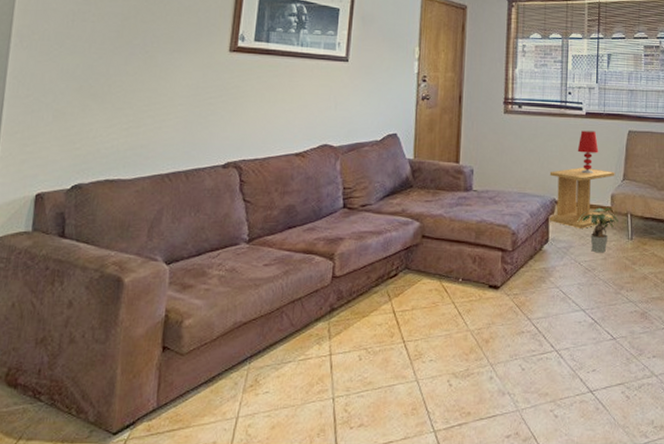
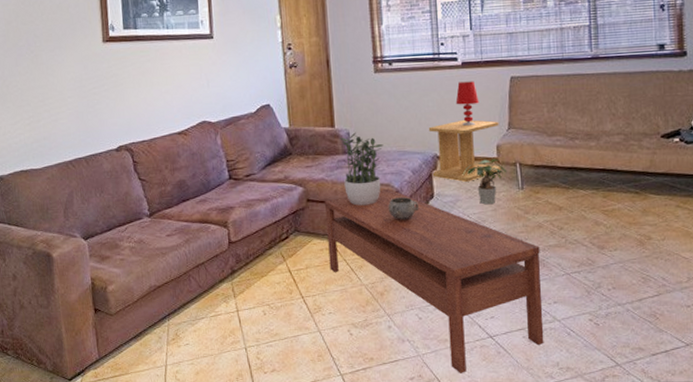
coffee table: none [437,229,644,431] -> present [324,188,544,373]
potted plant: none [462,170,505,246] -> present [340,132,384,206]
decorative bowl: none [502,240,533,263] -> present [388,197,419,220]

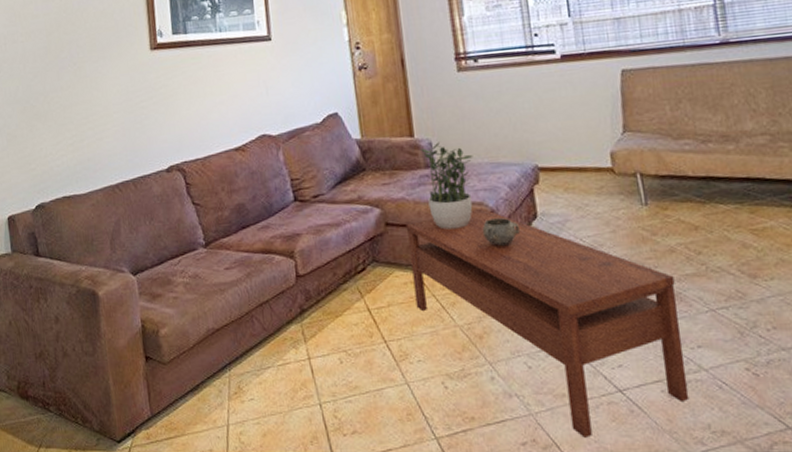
side table: present [428,120,502,182] -> none [525,122,619,198]
table lamp: present [455,81,479,127] -> none [556,76,585,131]
potted plant: present [462,158,507,205] -> none [570,168,626,225]

